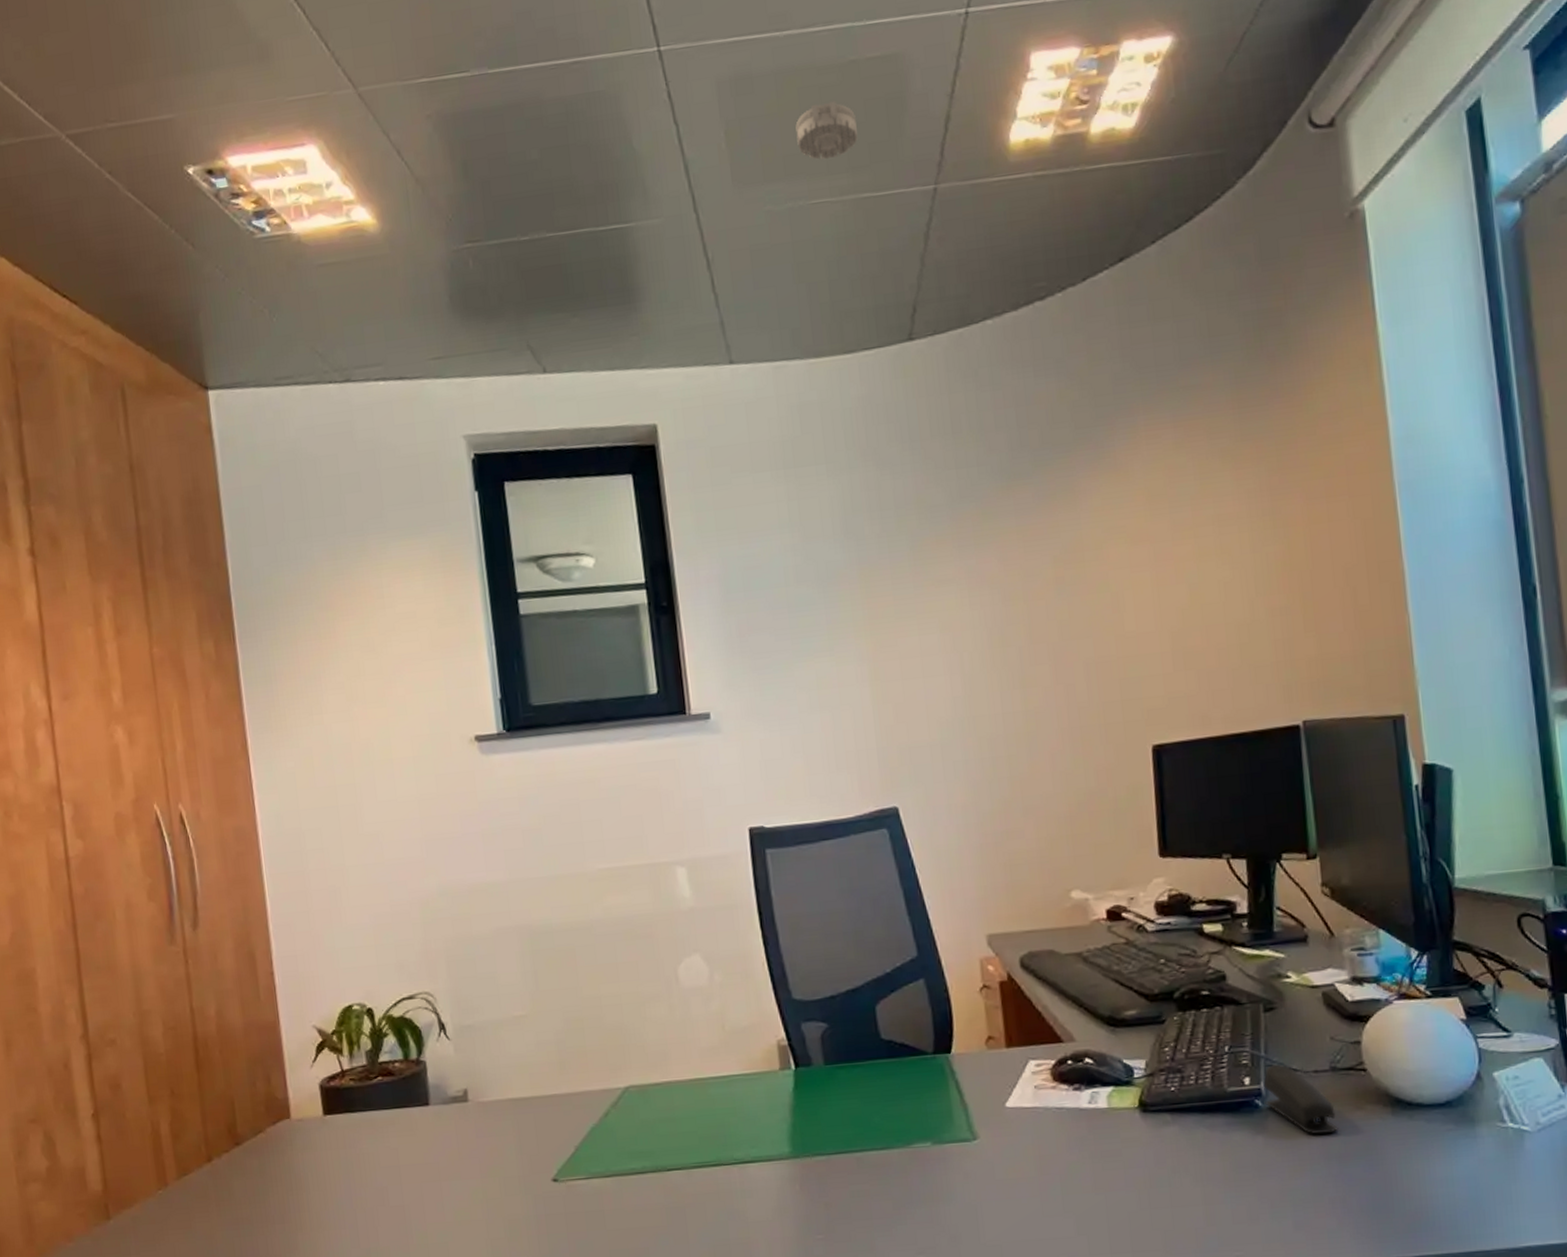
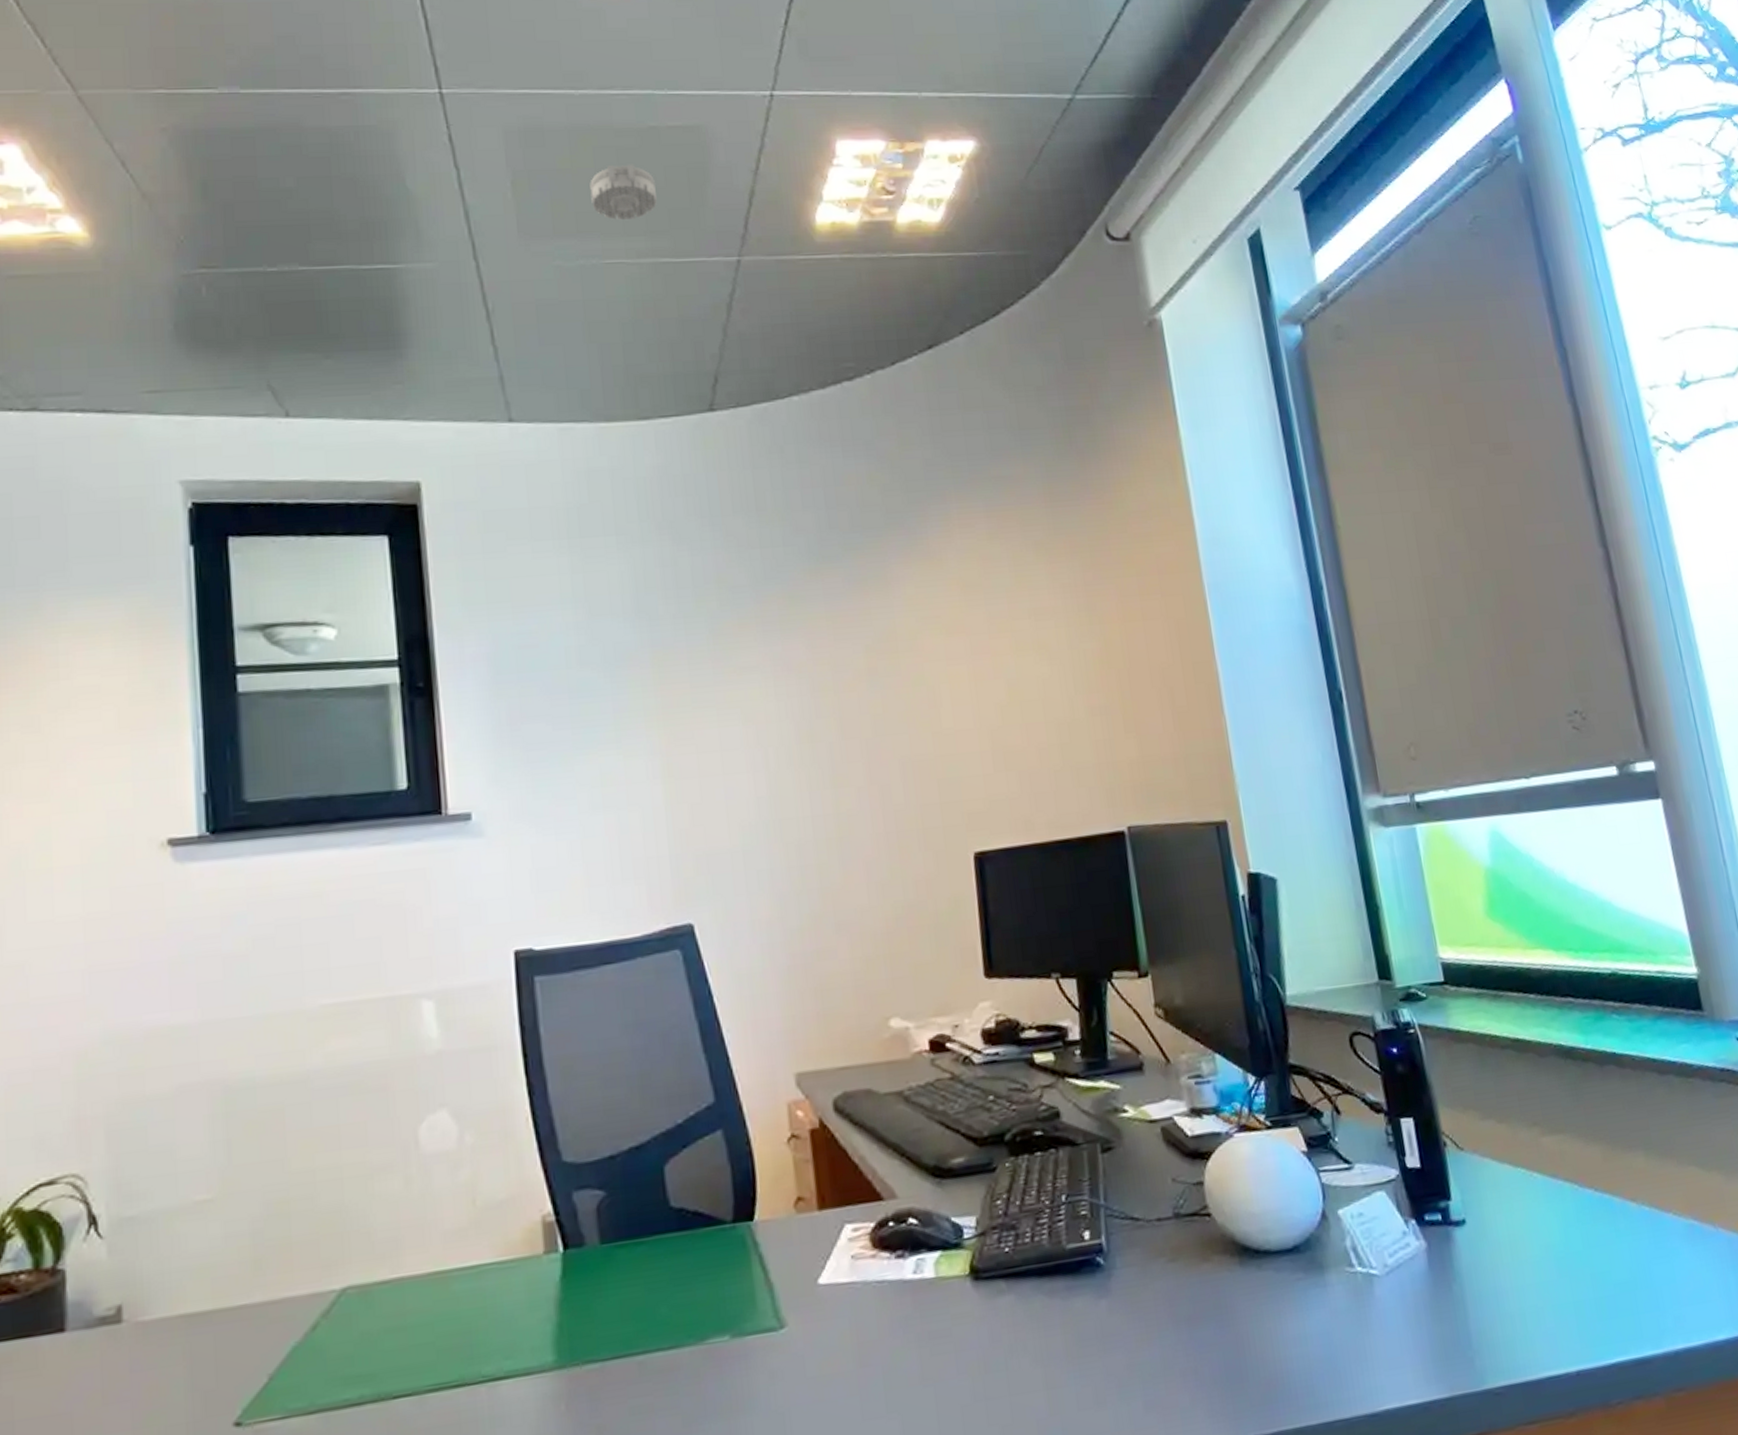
stapler: present [1264,1064,1338,1135] -> none [1104,1213,1186,1294]

